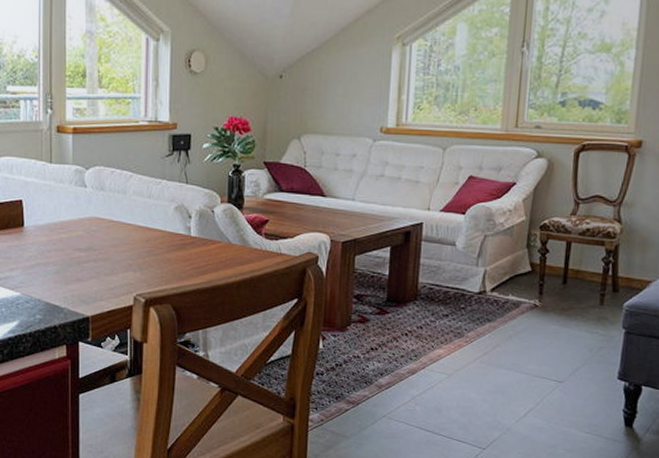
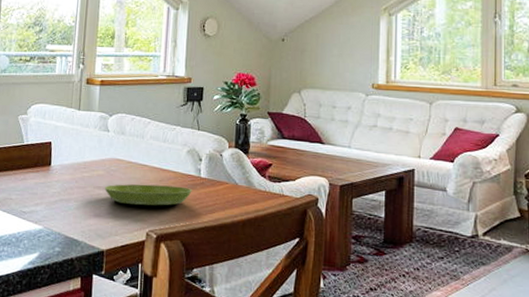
saucer: none [86,245,182,269] -> present [105,184,192,206]

